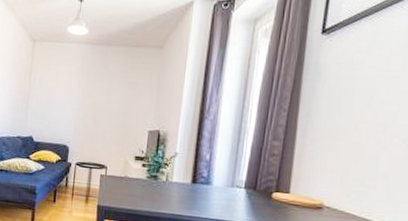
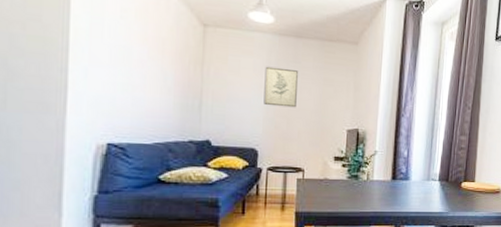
wall art: none [76,72,106,110] -> present [263,66,298,108]

